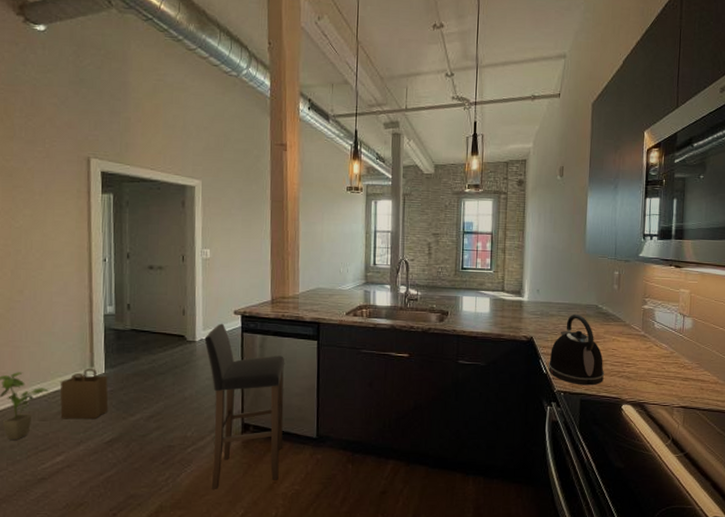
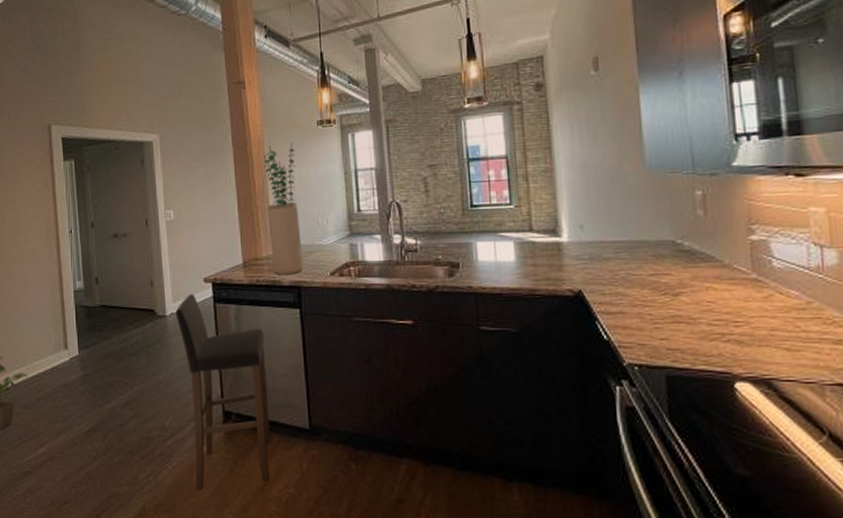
shopping bag: present [60,368,109,420] -> none [37,349,85,407]
vase: none [296,203,326,313] -> present [263,143,303,275]
kettle: present [548,313,605,386] -> none [608,254,700,355]

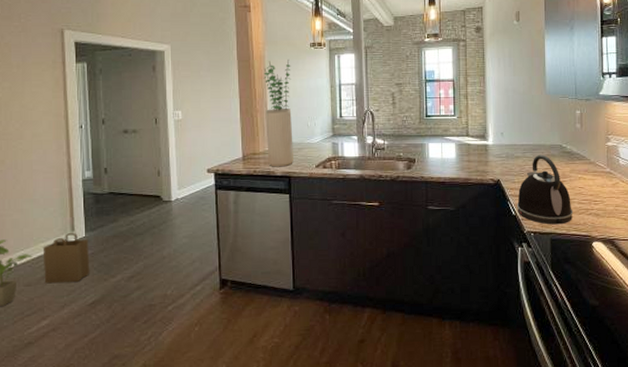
shopping bag: none [37,349,85,407] -> present [42,232,90,284]
bar stool: present [175,293,270,490] -> none [180,182,260,346]
kettle: none [608,254,700,355] -> present [516,154,573,225]

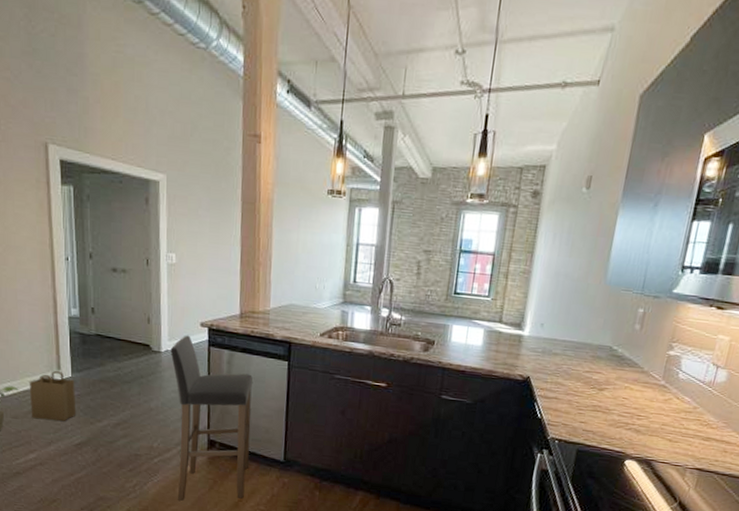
bar stool: none [180,182,260,346] -> present [170,335,252,501]
vase: present [263,60,293,167] -> none [267,206,303,331]
kettle: present [516,154,573,225] -> none [543,354,610,436]

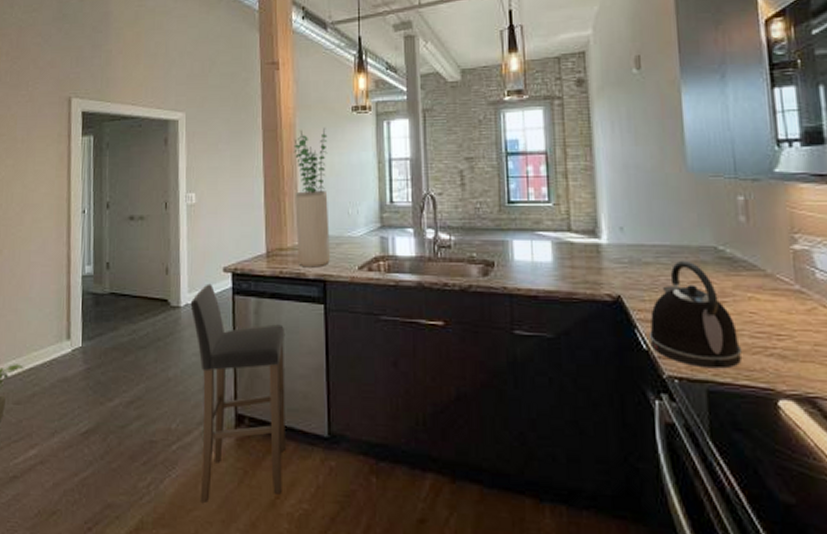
shopping bag: present [29,370,76,421] -> none [35,340,85,404]
vase: none [267,206,303,331] -> present [293,128,330,268]
kettle: none [543,354,610,436] -> present [648,260,743,369]

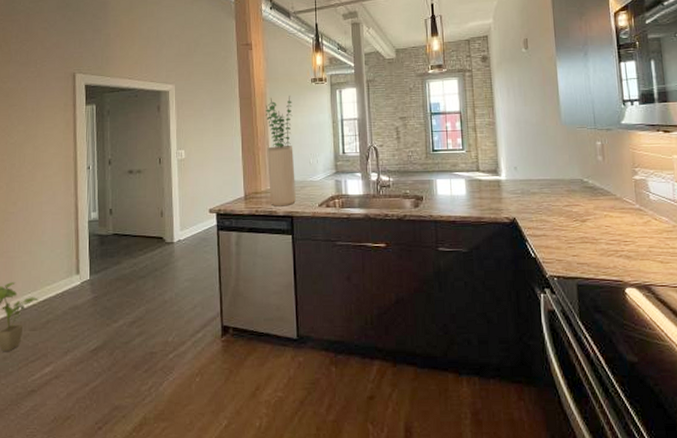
bar stool: present [190,283,285,503] -> none [182,222,263,398]
kettle: present [648,260,743,369] -> none [535,190,601,268]

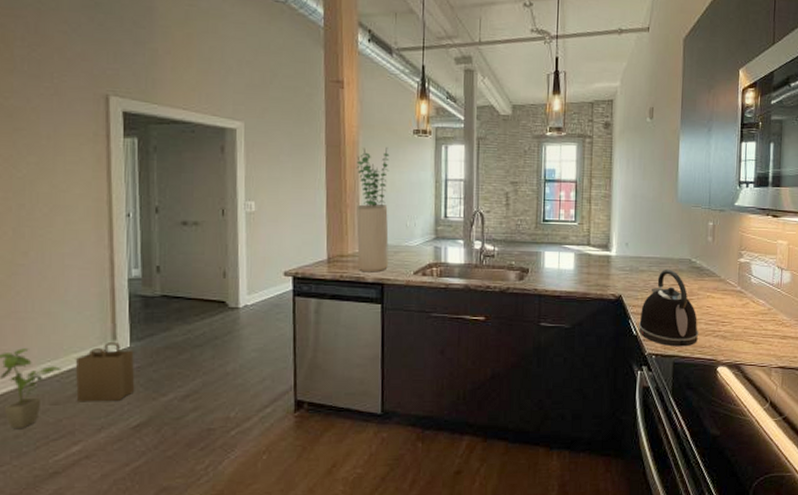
shopping bag: none [48,274,93,328] -> present [75,341,135,402]
kettle: none [535,190,601,268] -> present [638,269,699,347]

